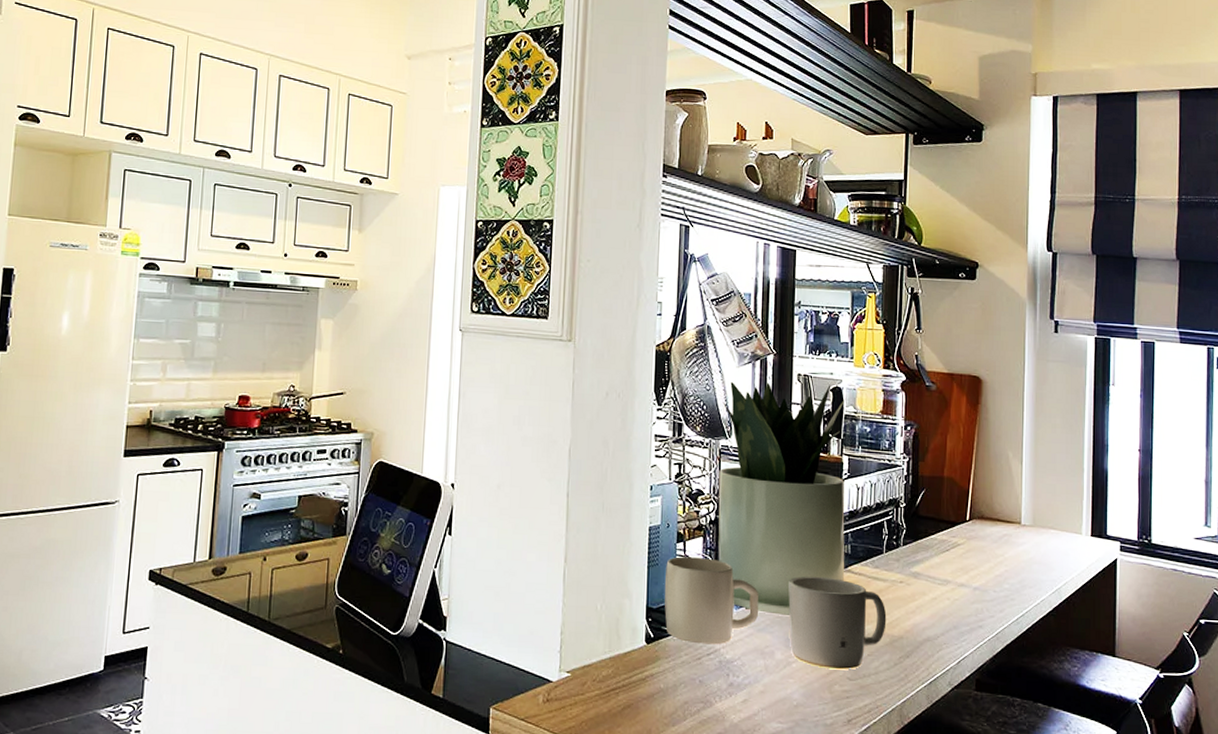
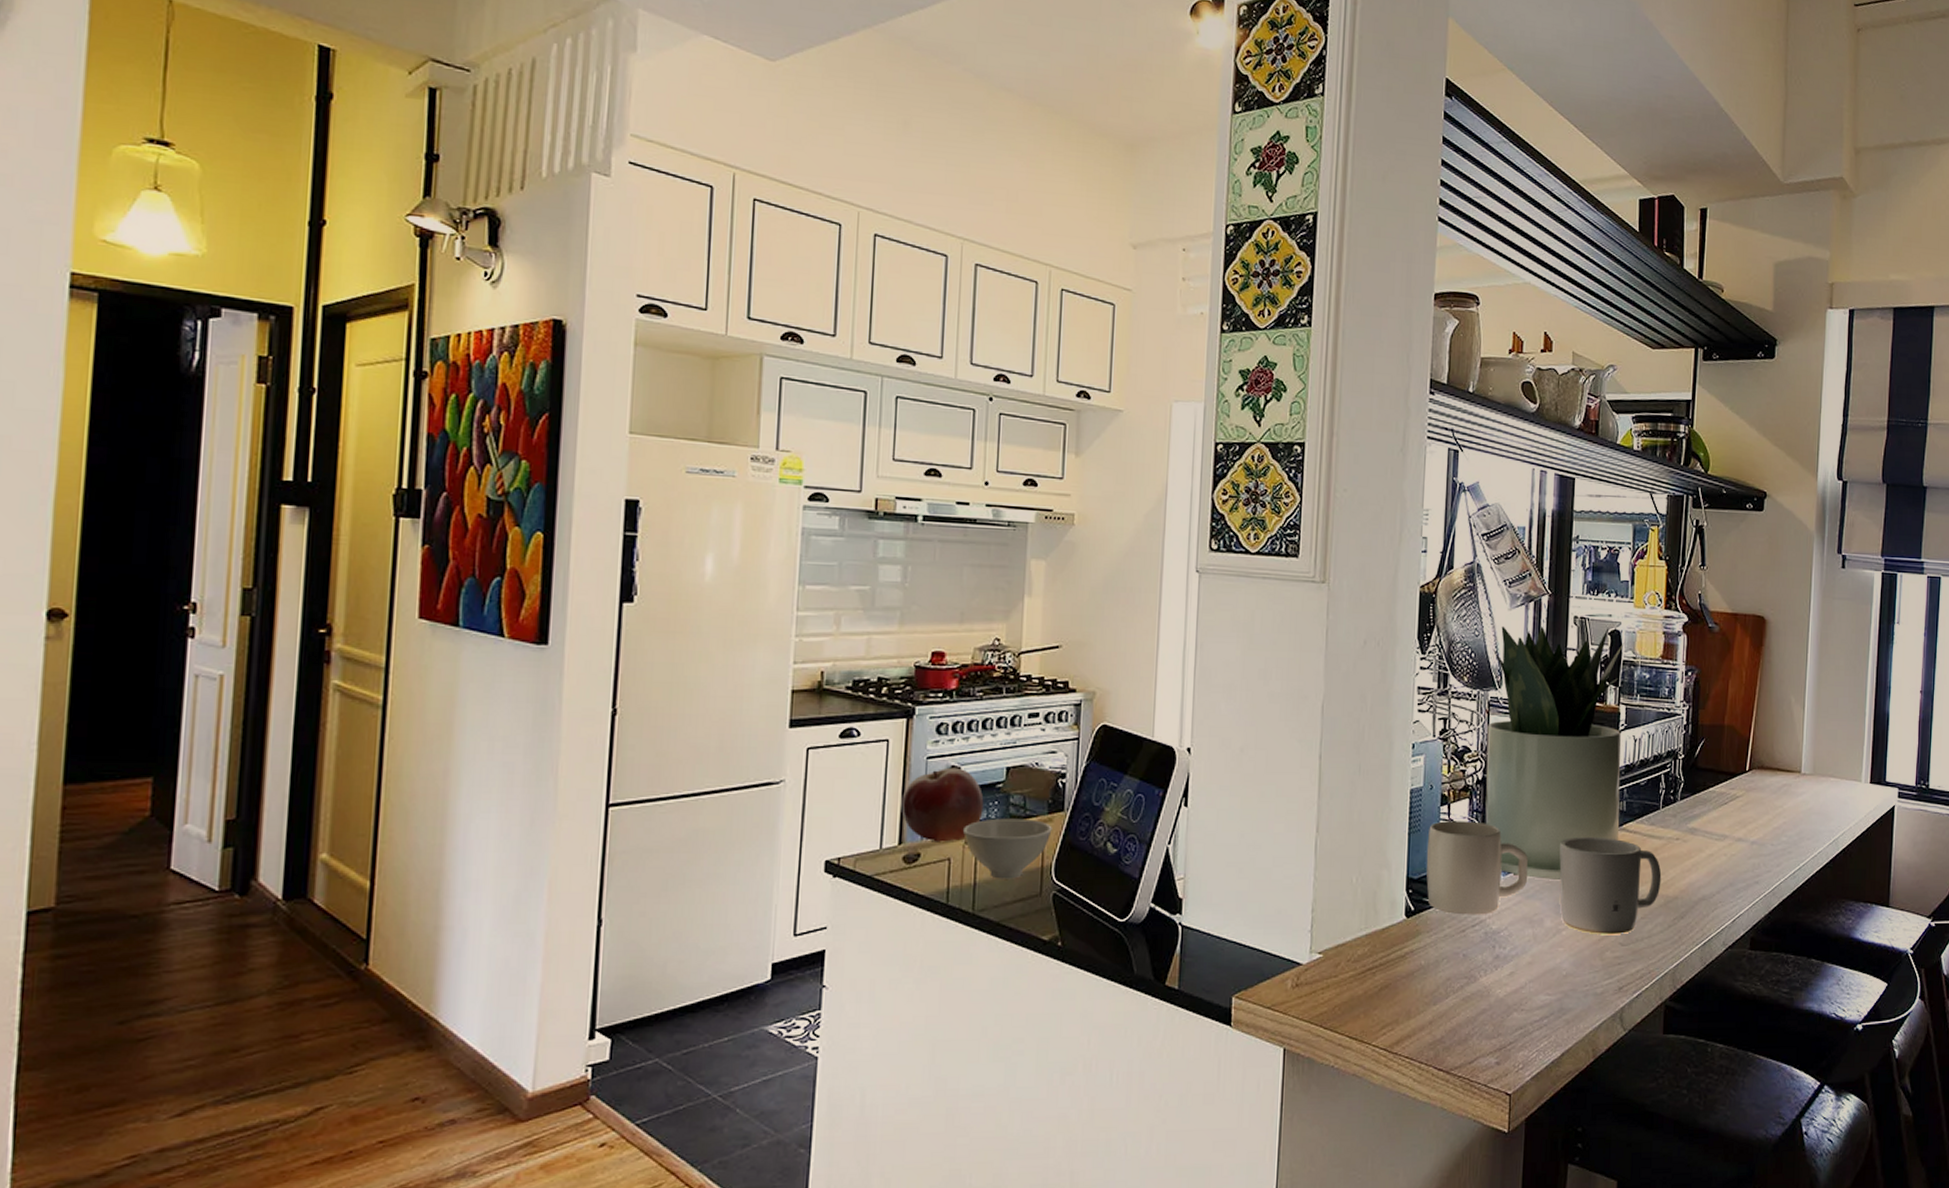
fruit: none [211,494,280,559] -> present [901,767,984,842]
bowl: none [261,539,336,593] -> present [962,818,1052,879]

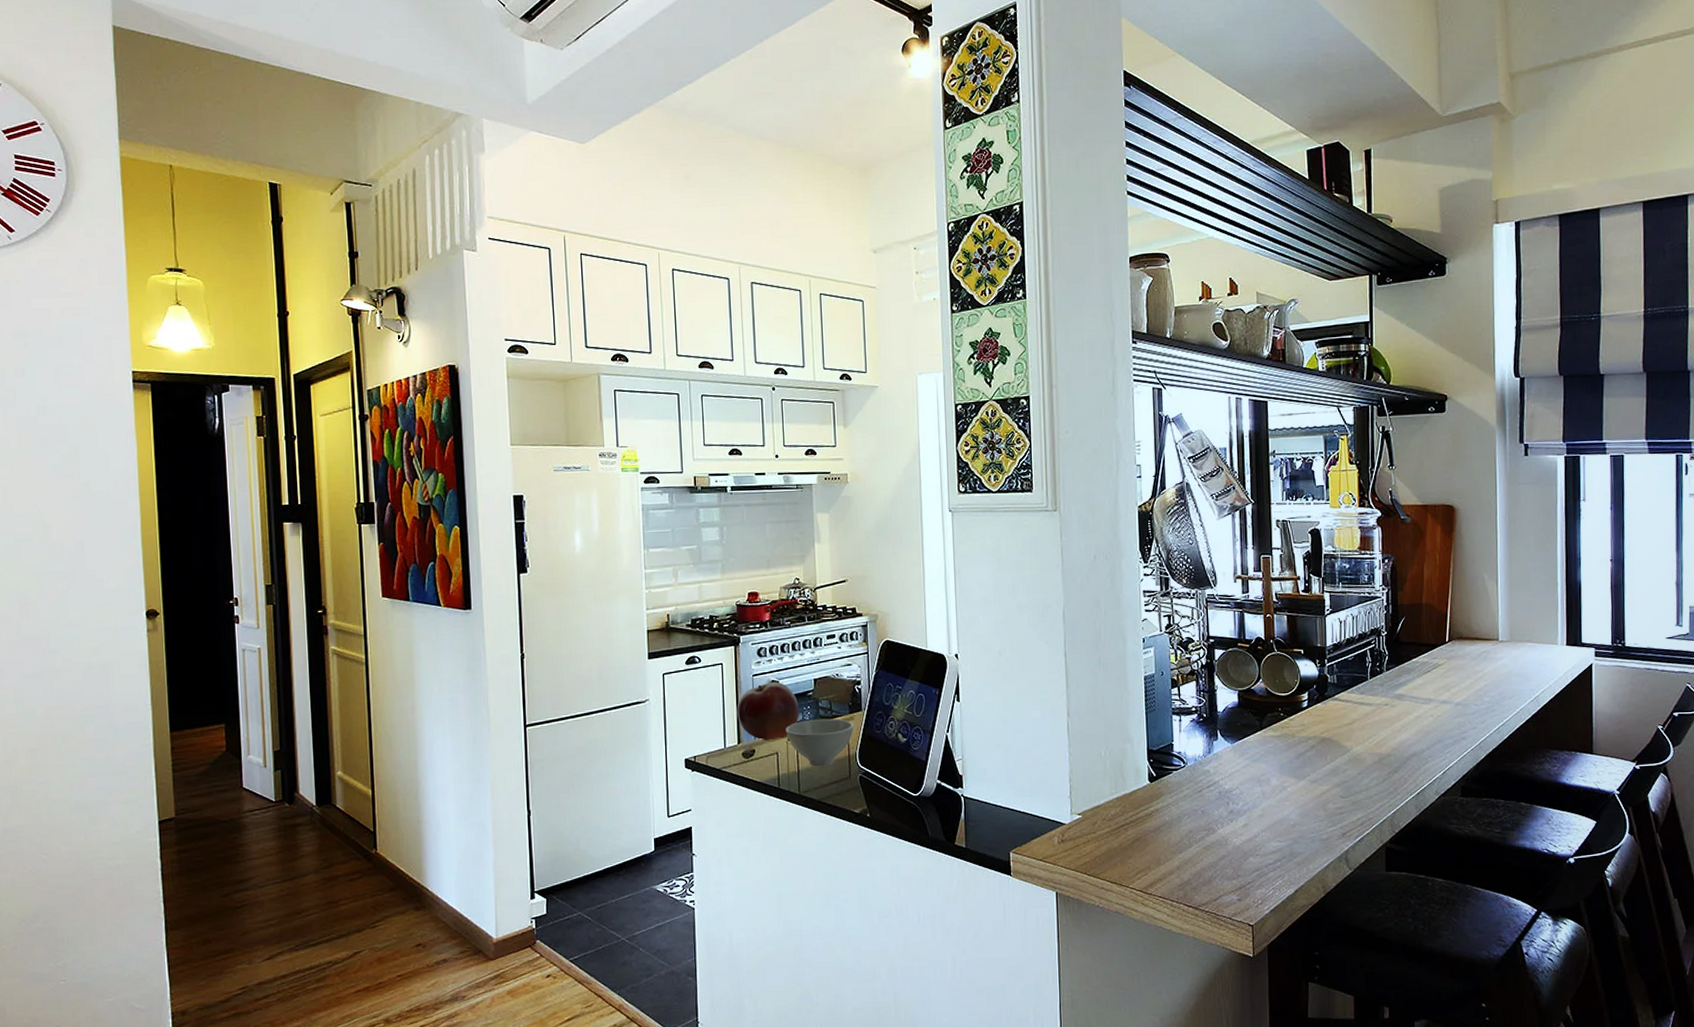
mug: present [1426,821,1528,915] -> none [1162,699,1253,778]
planter: present [1485,627,1625,879] -> none [1206,528,1333,745]
mug: present [1559,836,1662,934] -> none [1279,706,1374,789]

